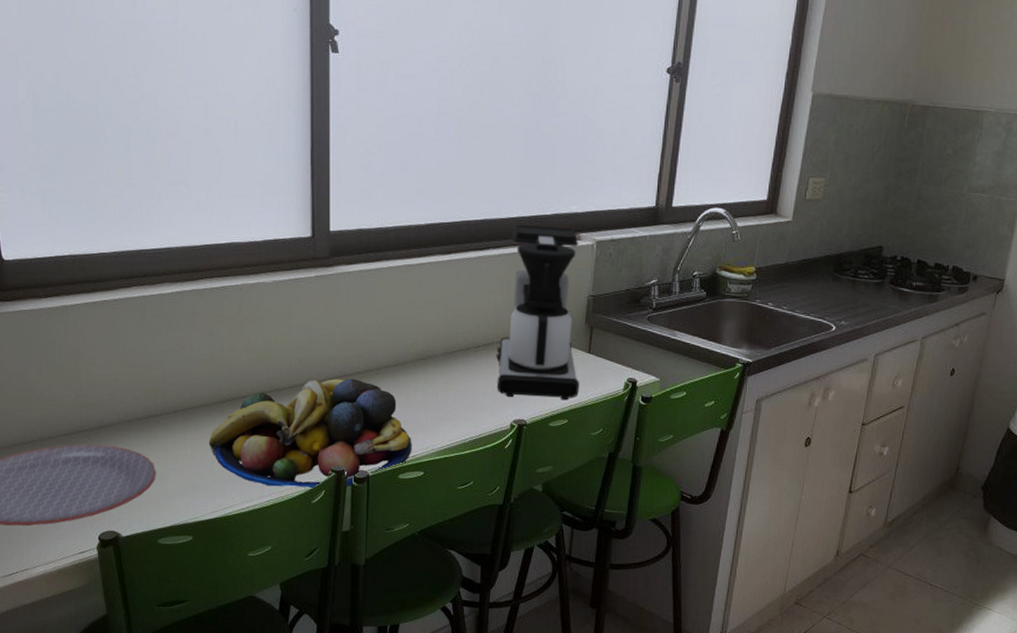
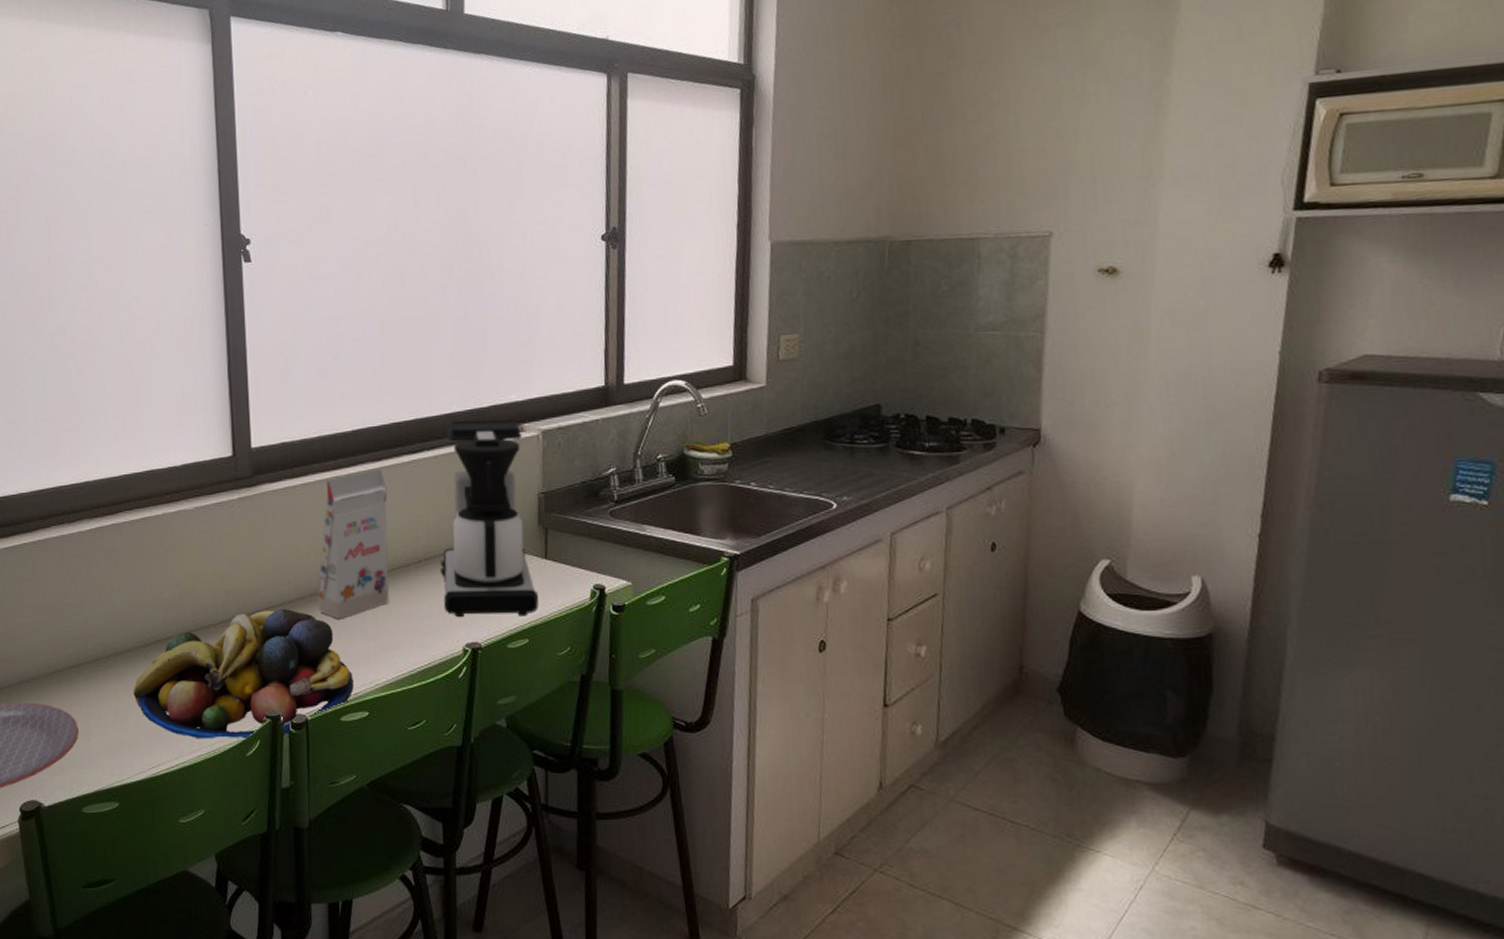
gift box: none [383,261,454,391] -> present [316,468,389,619]

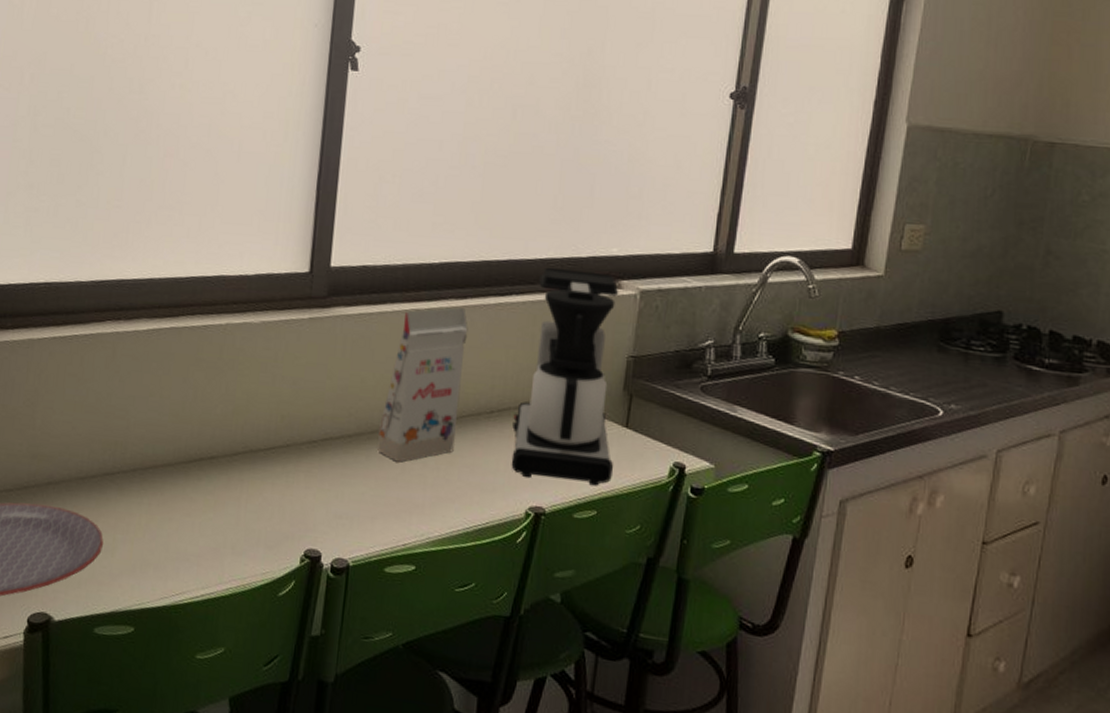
fruit bowl: present [133,609,354,739] -> none [167,441,404,578]

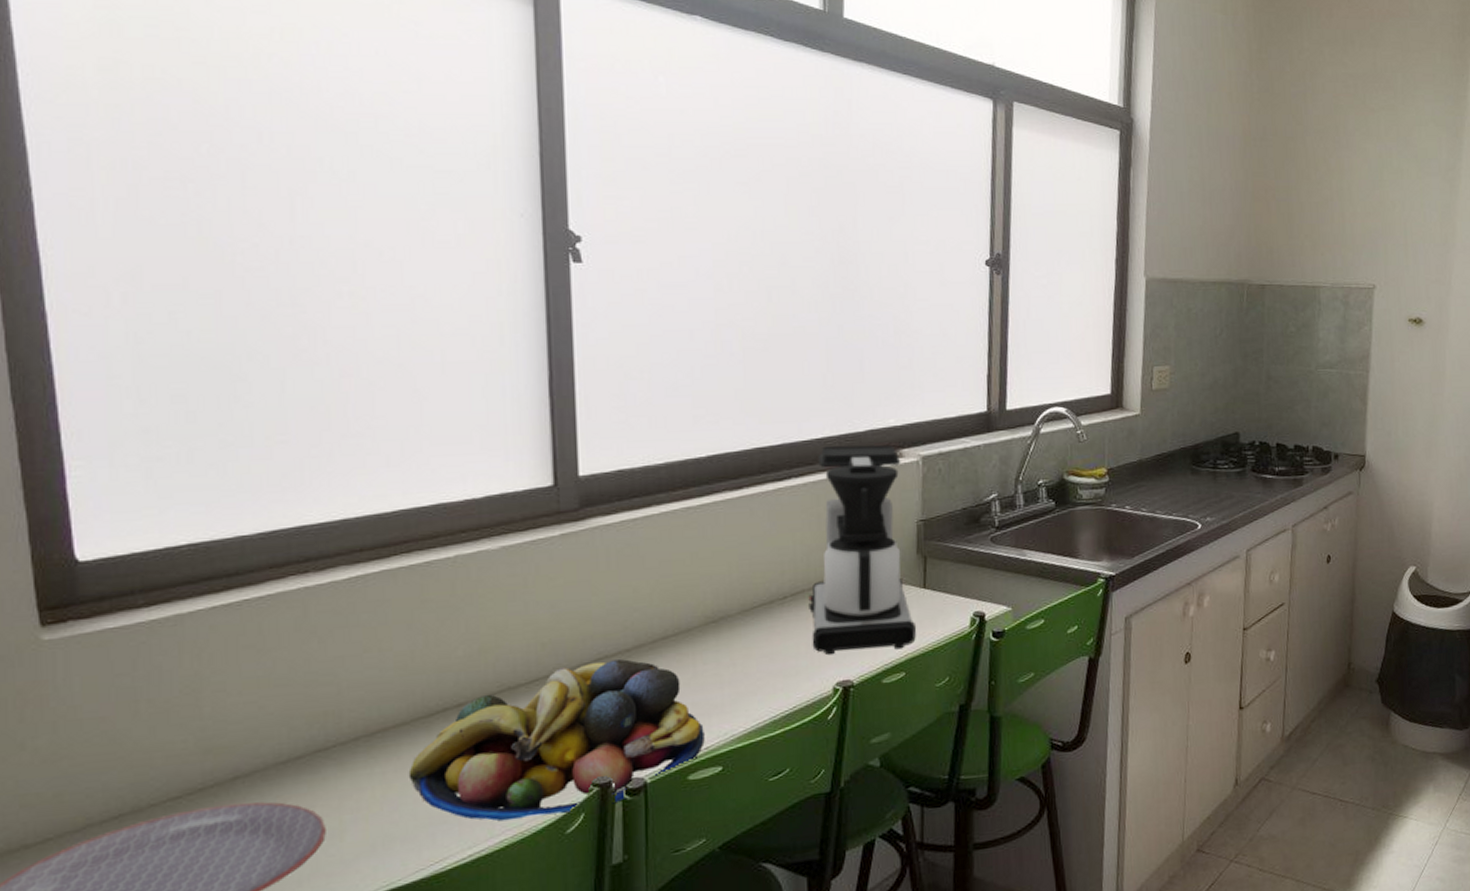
fruit bowl: none [167,441,404,578] -> present [408,659,705,822]
gift box: present [377,307,468,462] -> none [660,498,749,667]

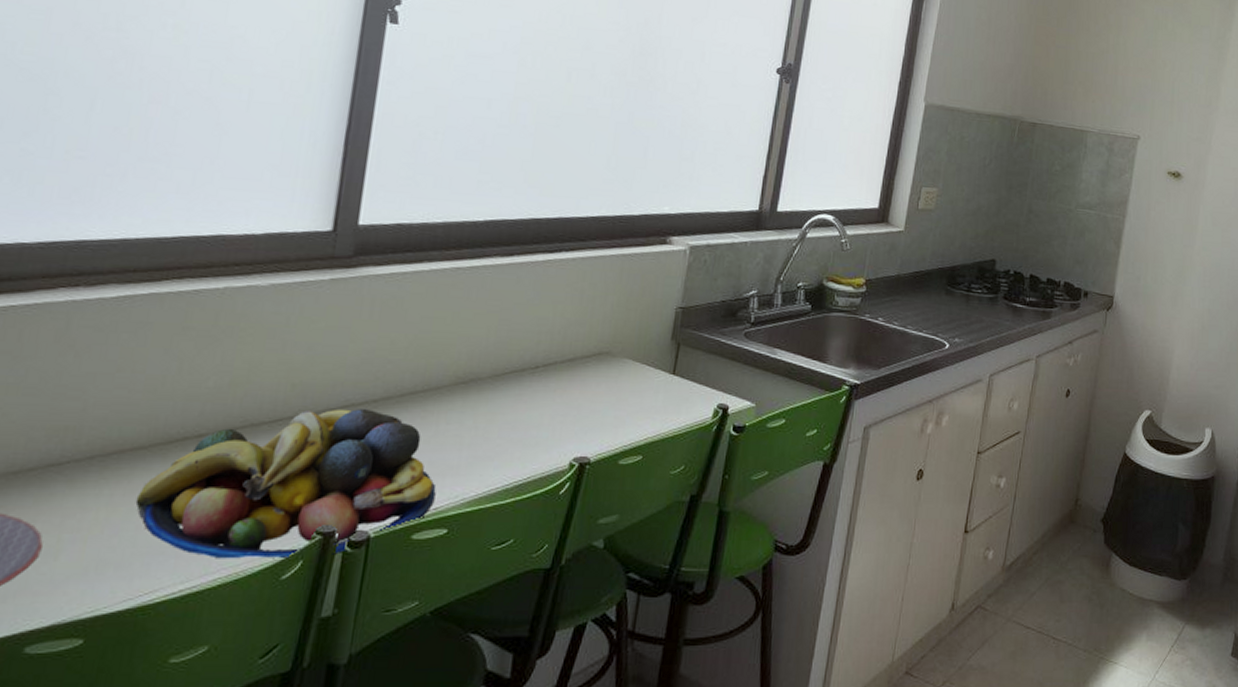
coffee maker: present [808,445,916,656] -> none [555,224,670,432]

